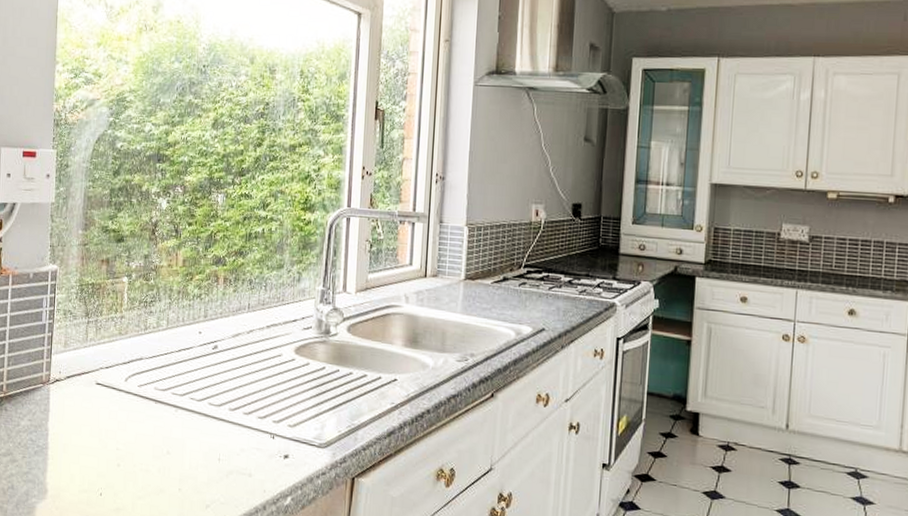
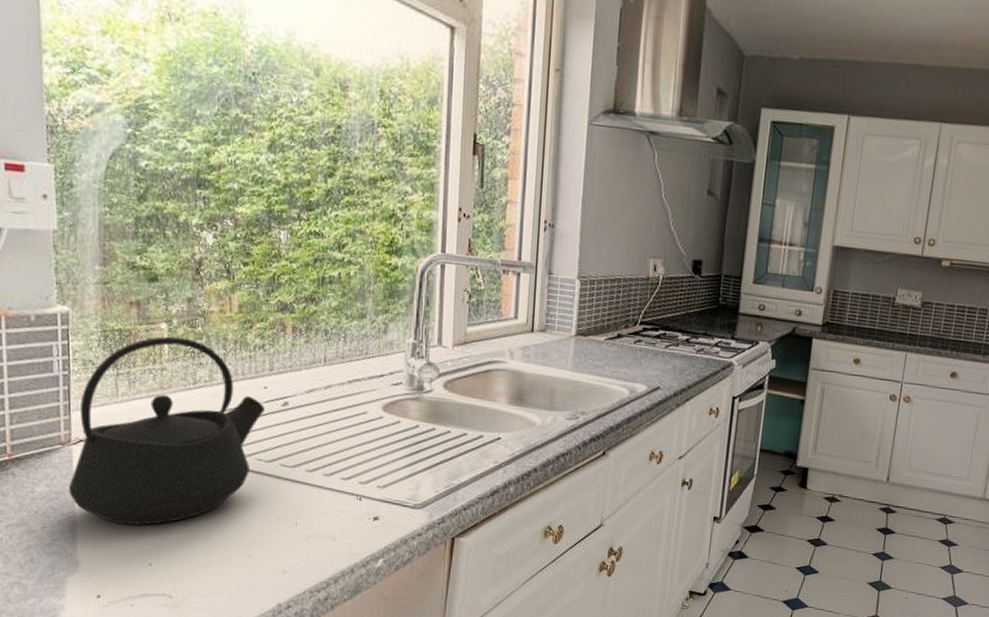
kettle: none [45,288,198,458] -> present [69,336,264,526]

